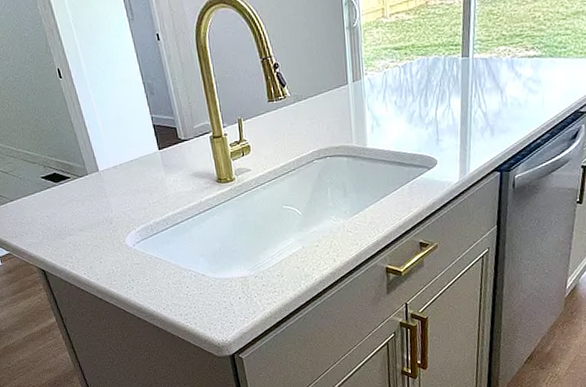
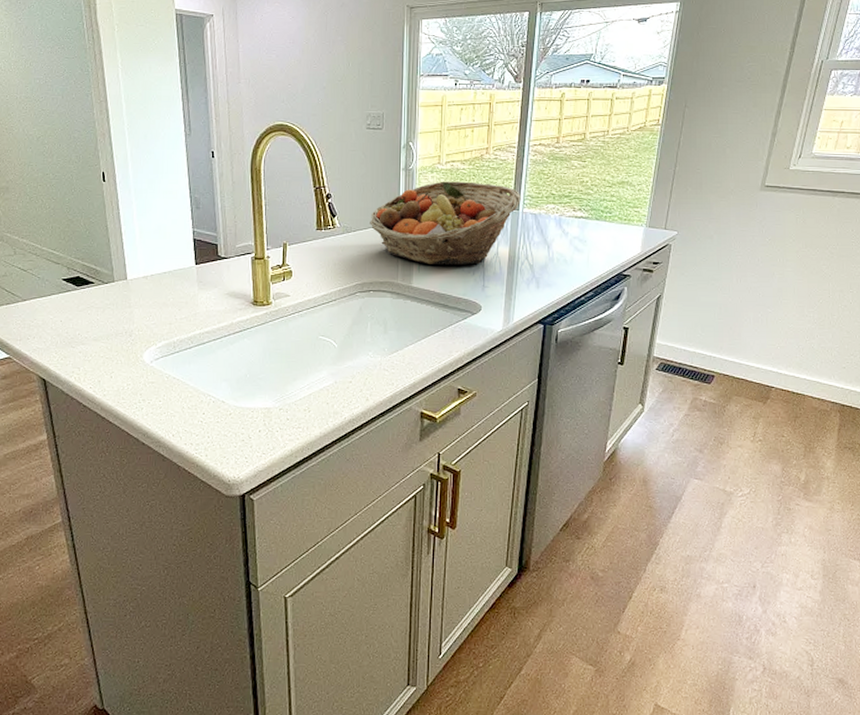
fruit basket: none [319,32,470,124] -> present [370,181,521,265]

